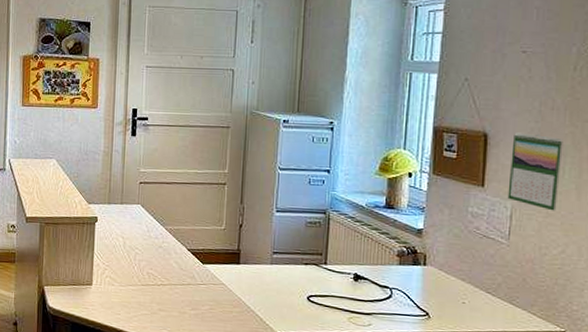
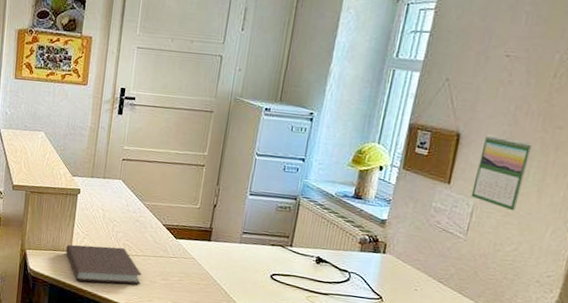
notebook: none [86,277,170,318] -> present [66,244,142,285]

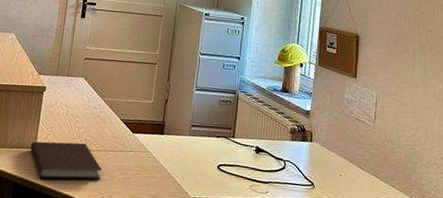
calendar: present [471,134,533,211] -> none [373,36,413,101]

